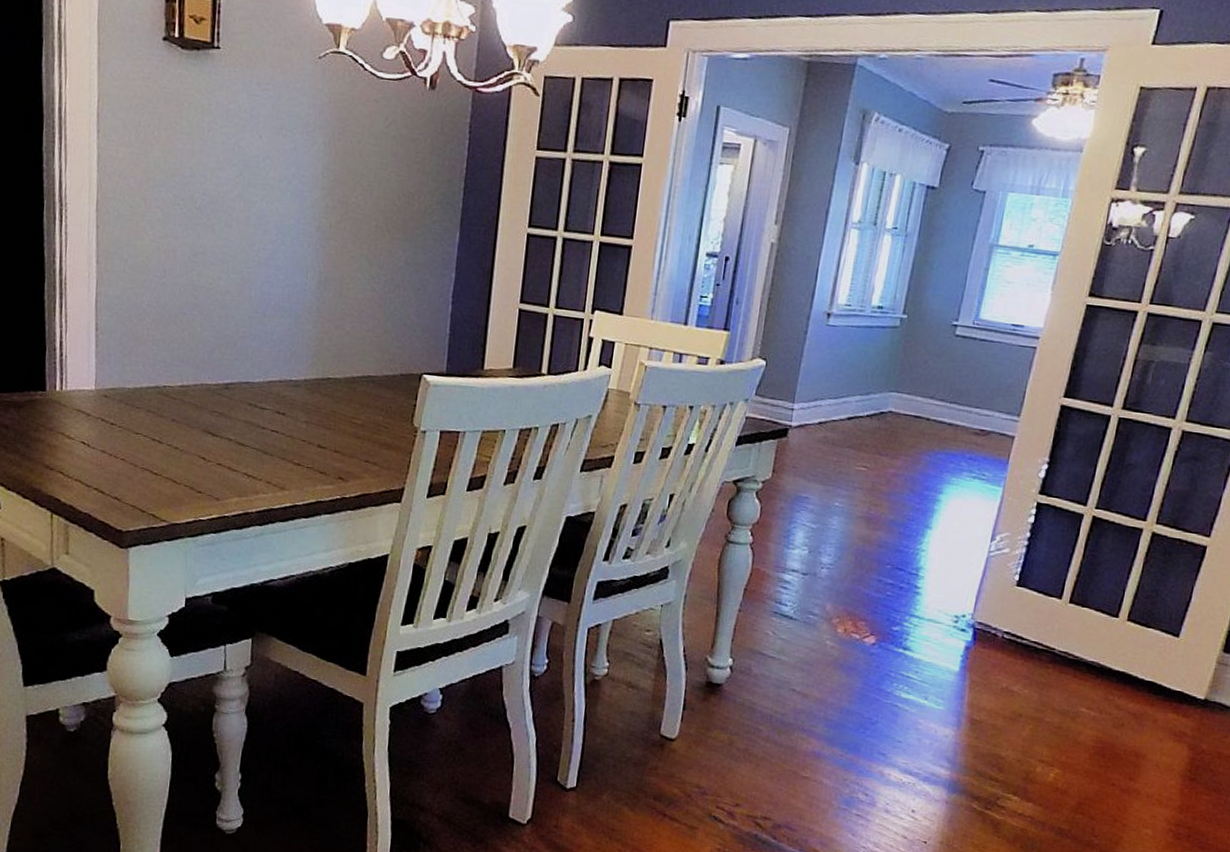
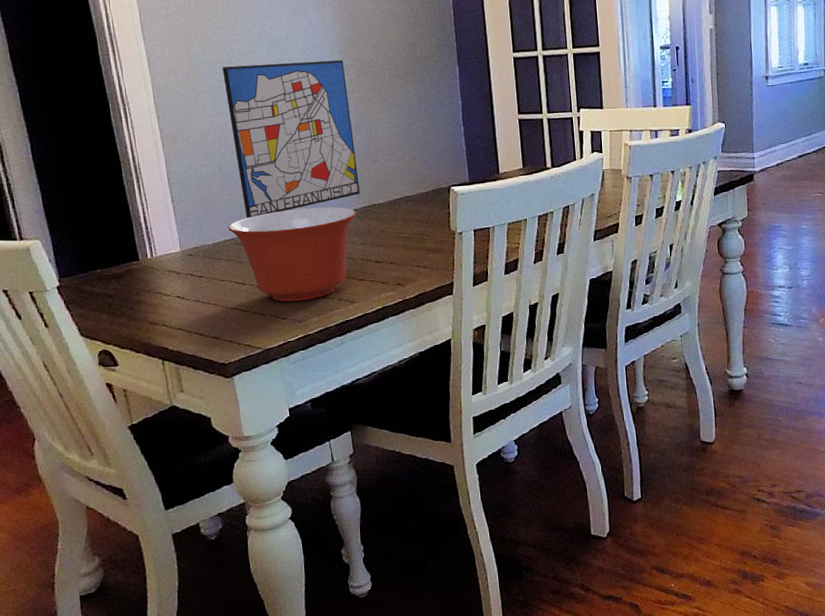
mixing bowl: none [155,364,307,477] -> present [228,207,356,302]
wall art: none [177,181,325,367] -> present [222,60,360,218]

